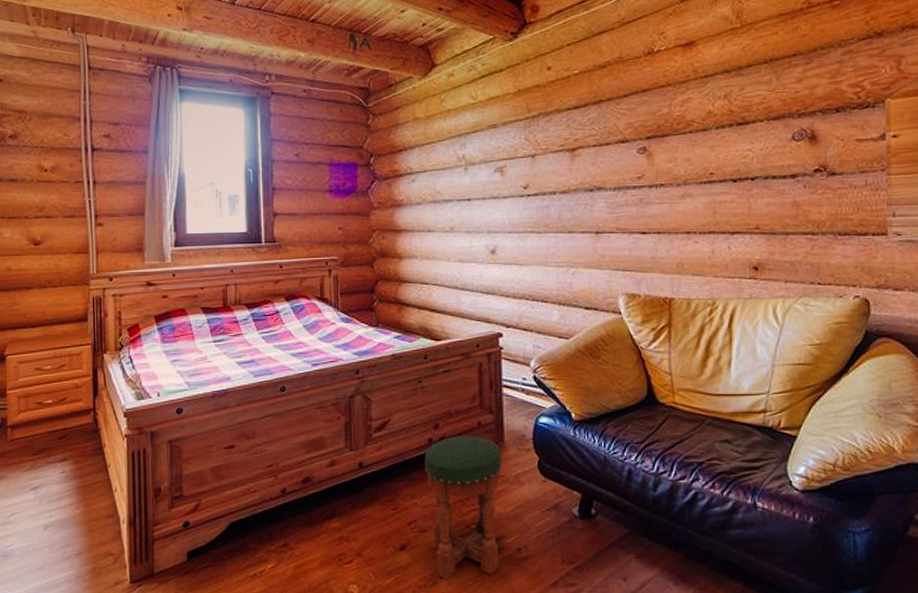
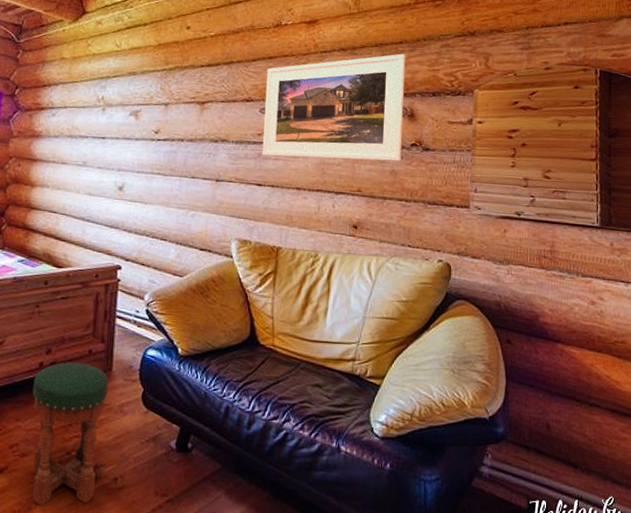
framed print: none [641,67,804,201] -> present [261,53,406,162]

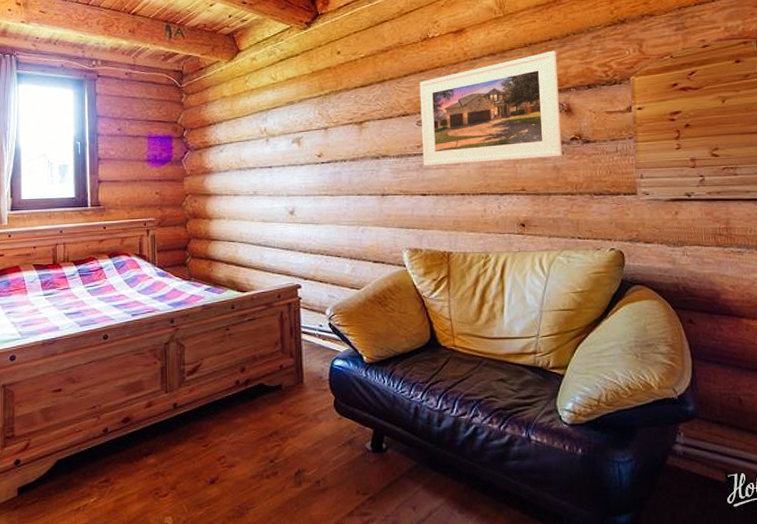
stool: present [32,362,109,506] -> none [232,378,302,511]

